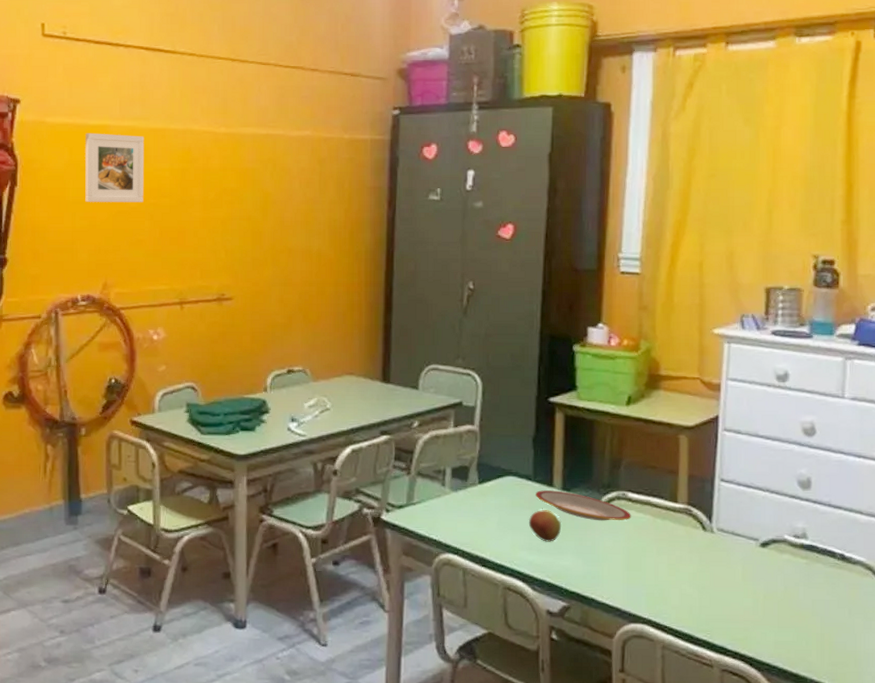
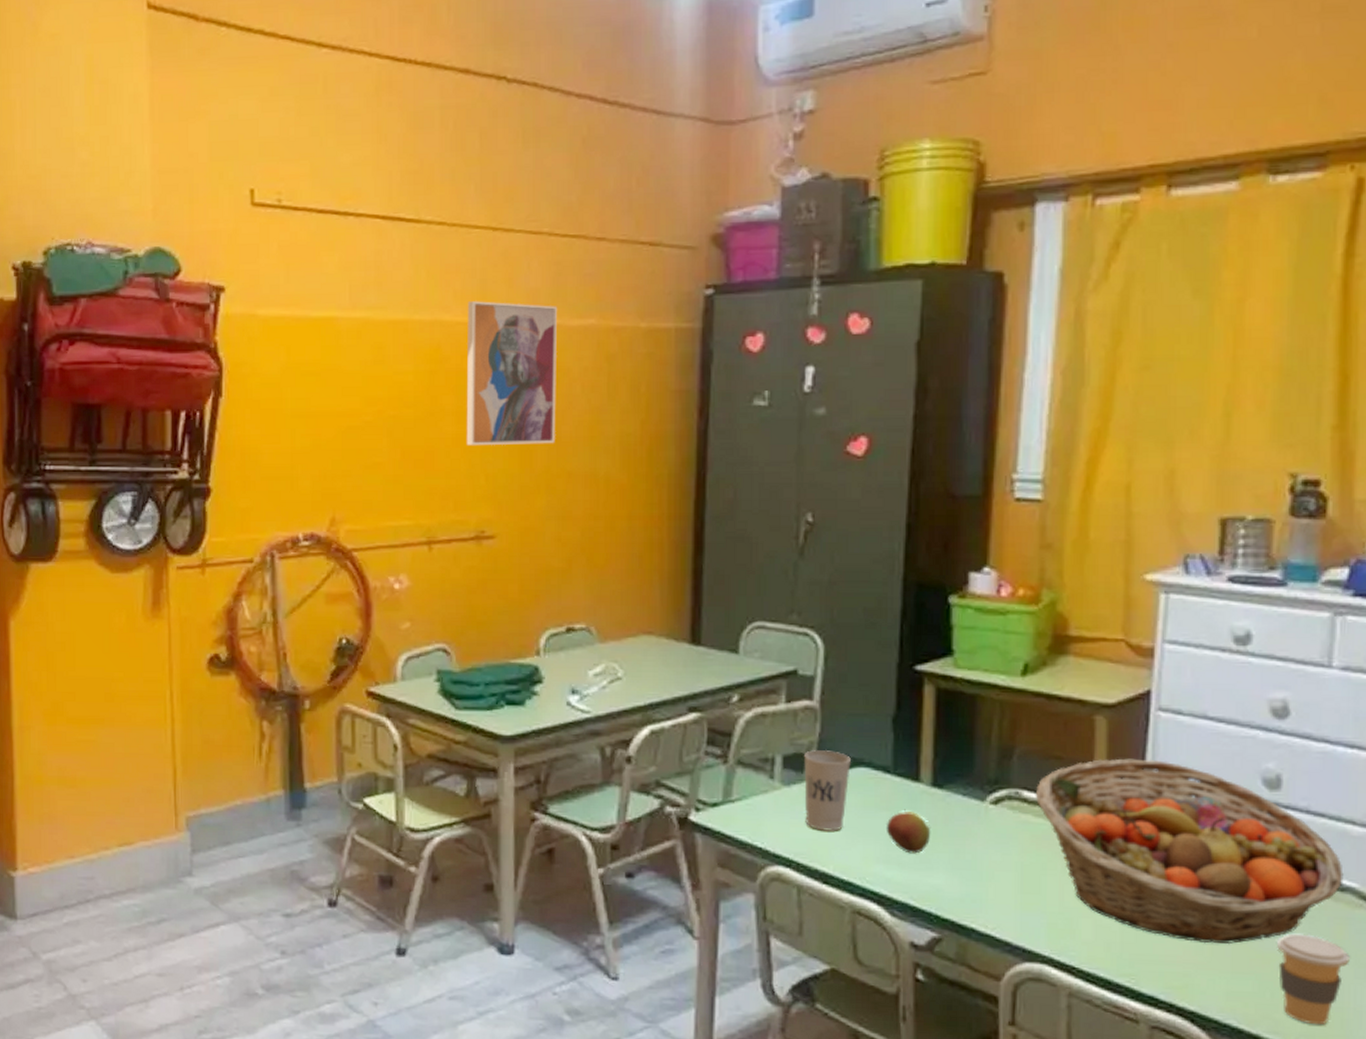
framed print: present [85,133,144,202] -> none [307,327,381,416]
wall art: none [210,115,282,227] -> present [466,301,558,445]
cup: none [468,463,502,526] -> present [804,749,851,831]
plate: present [536,490,631,521] -> none [896,786,1027,828]
fruit basket: none [637,467,855,606] -> present [1035,758,1344,945]
coffee cup: none [810,596,860,665] -> present [1277,933,1350,1026]

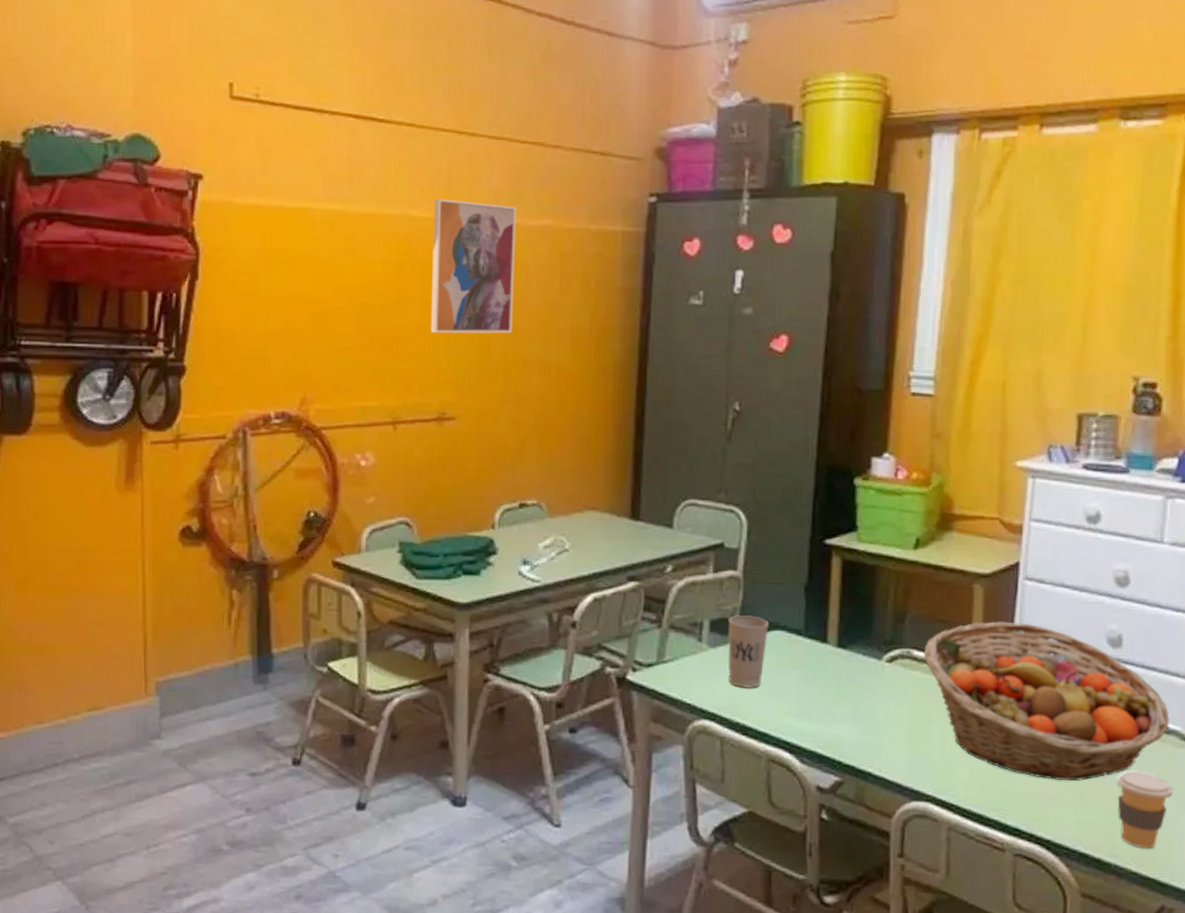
apple: present [886,812,931,854] -> none [797,670,836,707]

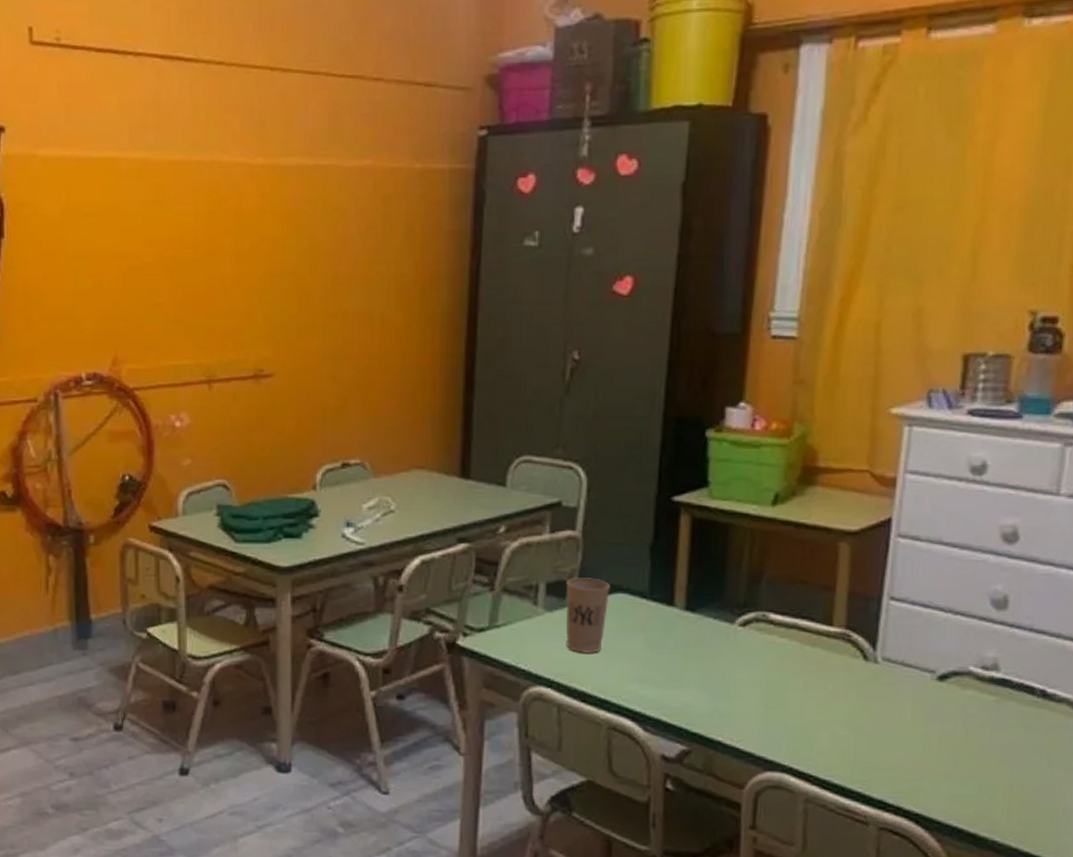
wall art: present [430,199,517,334] -> none [245,142,335,285]
fruit basket: present [923,621,1170,782] -> none [780,582,1060,753]
coffee cup: present [1117,770,1173,849] -> none [996,741,1062,824]

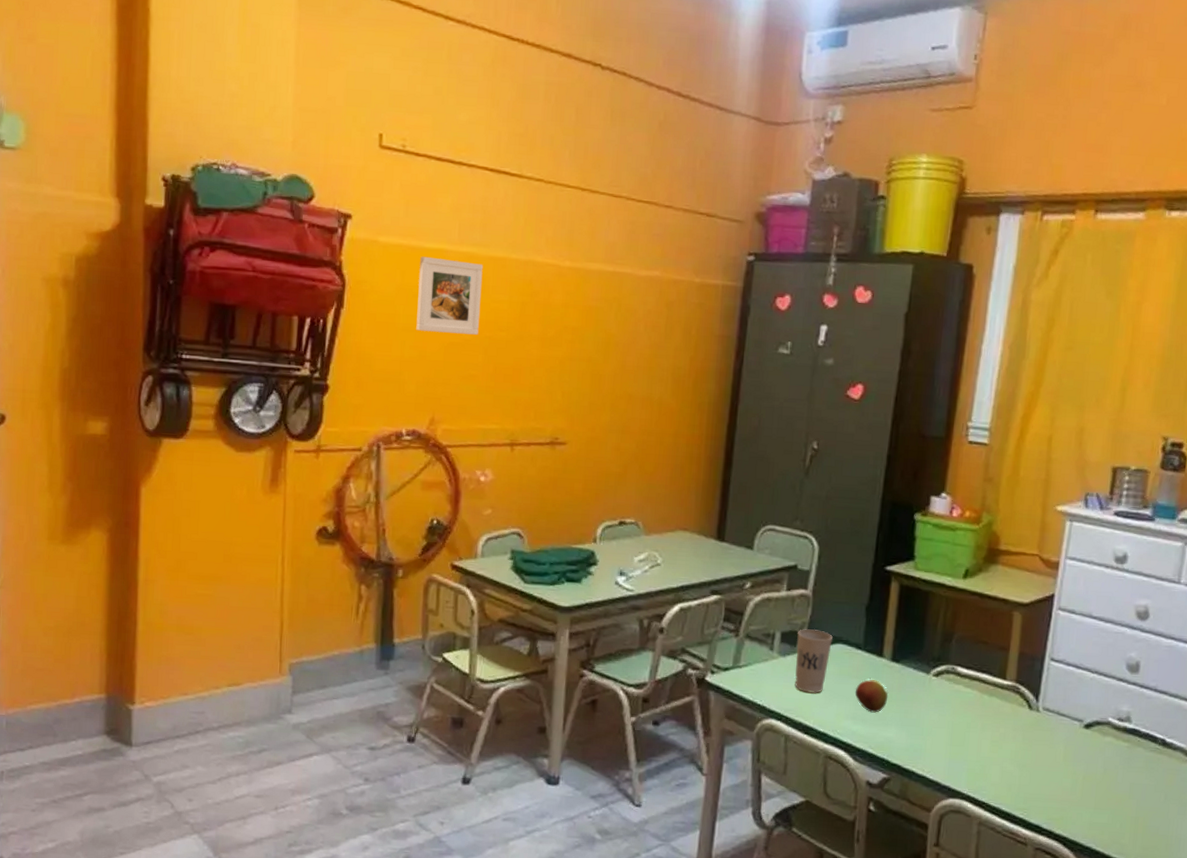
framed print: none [87,168,162,256] -> present [416,256,483,335]
apple: none [641,634,684,673] -> present [855,680,889,713]

